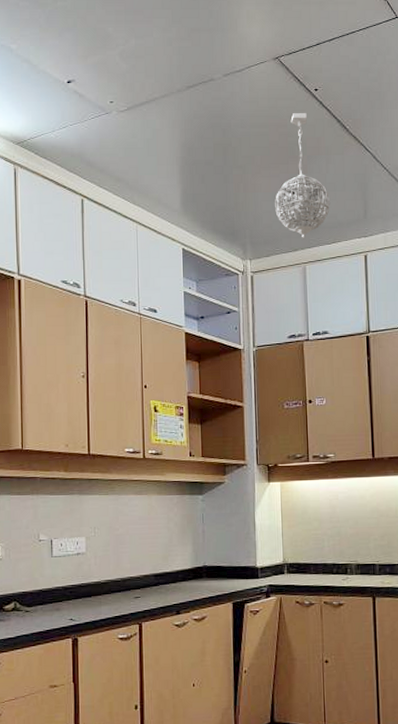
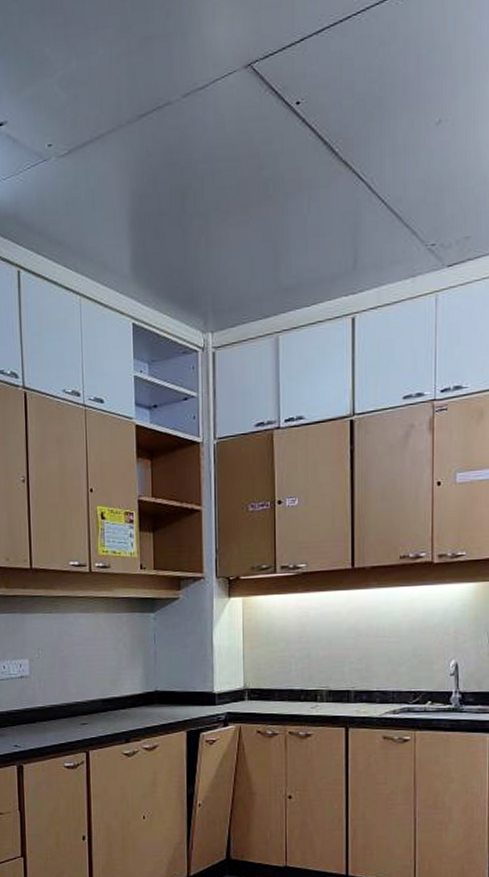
pendant light: present [275,113,331,239] -> none [243,136,312,302]

